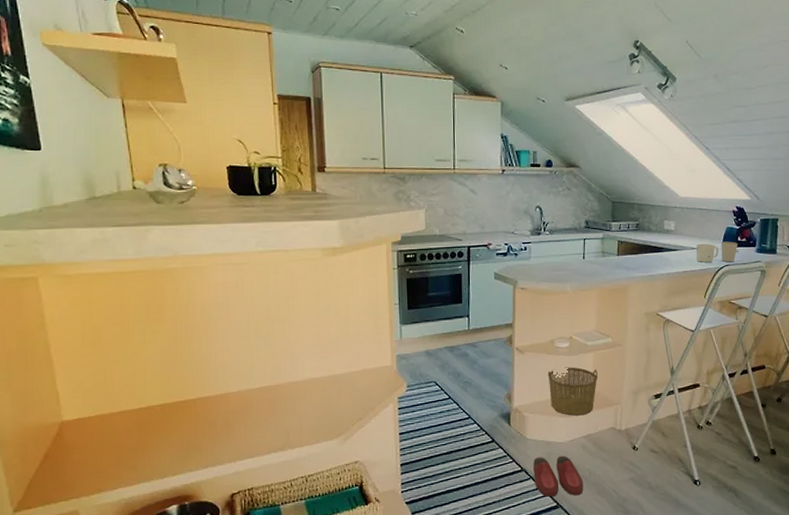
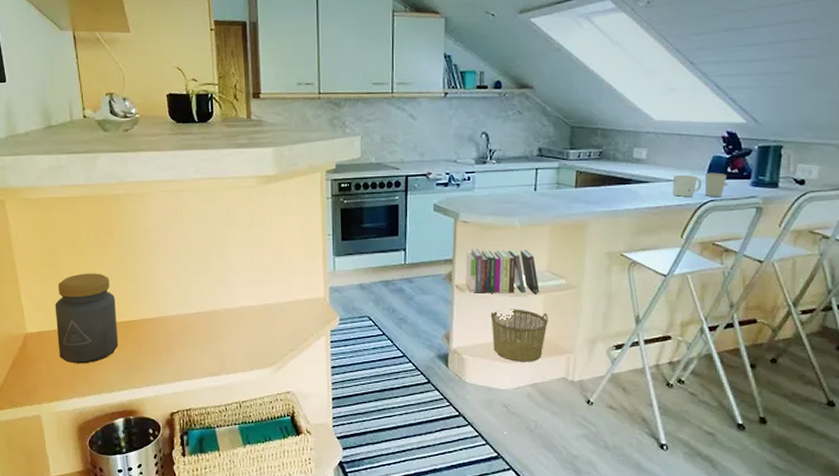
jar: none [97,352,172,451] -> present [55,273,119,364]
books: none [524,312,590,355] -> present [465,248,540,293]
slippers: present [533,455,584,497] -> none [472,403,528,448]

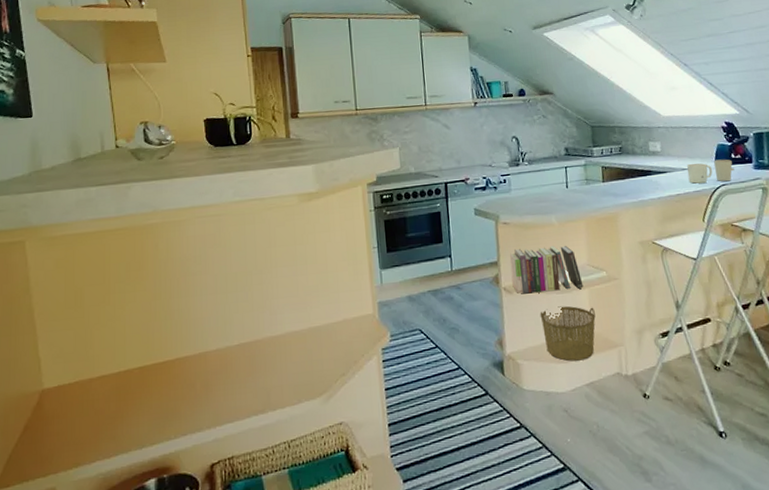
jar: present [55,273,119,364] -> none [78,311,151,420]

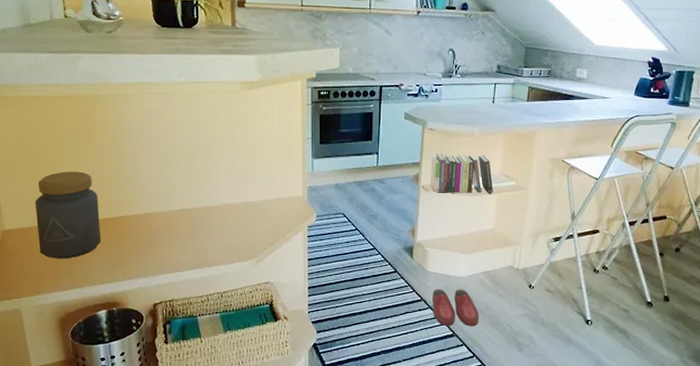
jar: none [78,311,151,420] -> present [35,171,102,259]
slippers: none [533,407,593,457] -> present [432,289,479,327]
basket: present [539,305,596,362] -> none [451,207,500,253]
mug: present [687,163,713,184] -> none [606,93,630,112]
cup: present [714,159,735,182] -> none [631,92,650,113]

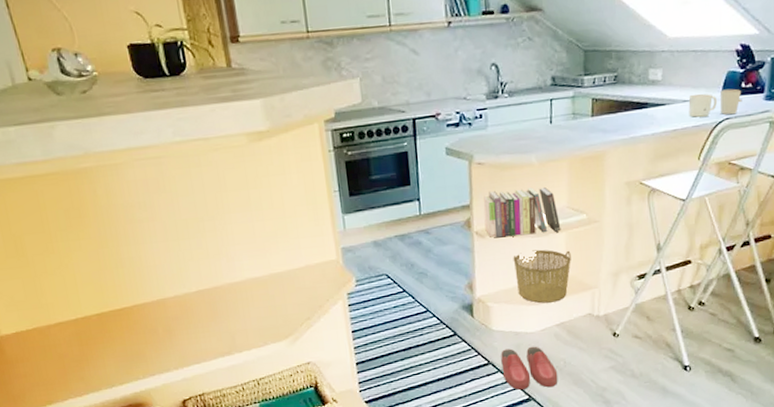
jar: present [35,171,102,259] -> none [29,260,113,363]
basket: none [451,207,500,253] -> present [513,249,571,304]
mug: none [606,93,630,112] -> present [688,93,717,118]
cup: none [631,92,650,113] -> present [720,88,742,115]

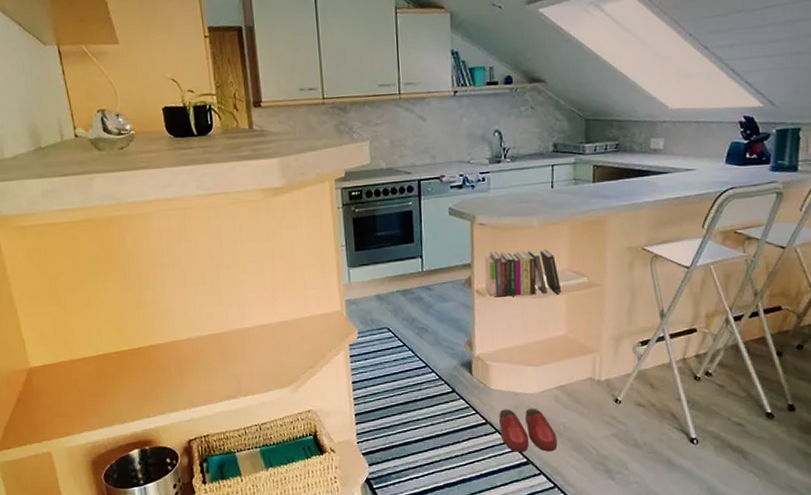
basket: present [513,249,571,304] -> none [513,310,572,365]
mug: present [688,93,717,118] -> none [691,163,721,186]
cup: present [720,88,742,115] -> none [724,159,747,185]

